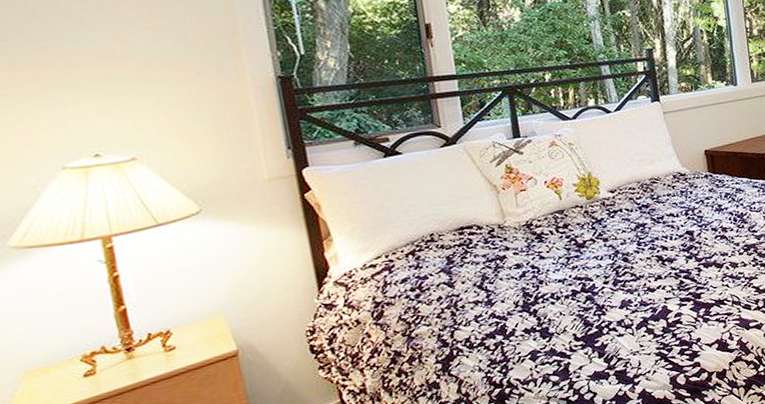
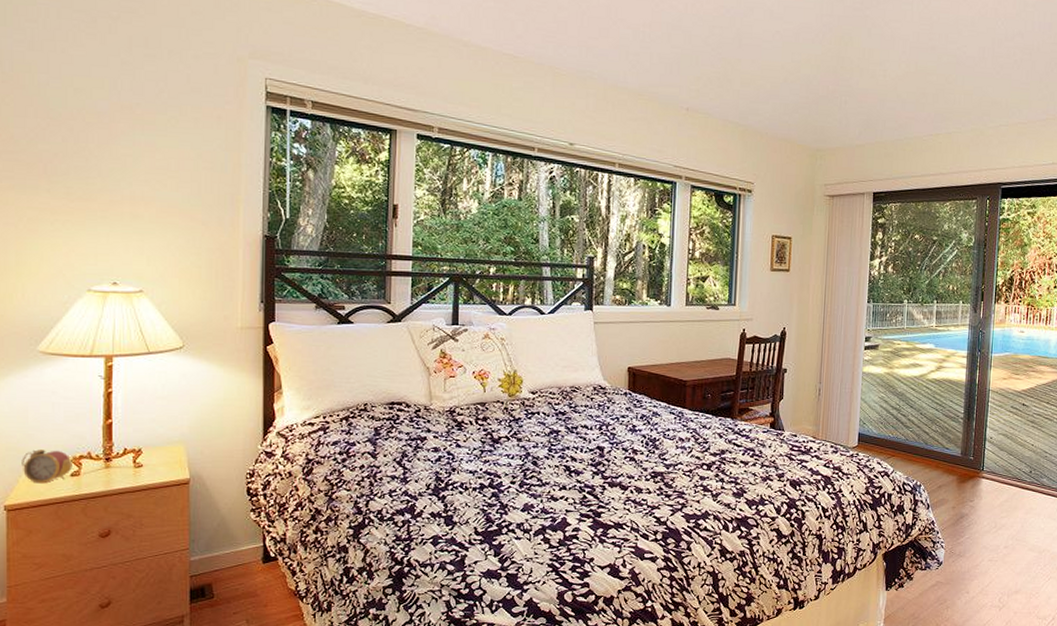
alarm clock: none [13,352,85,394] -> present [21,449,72,484]

